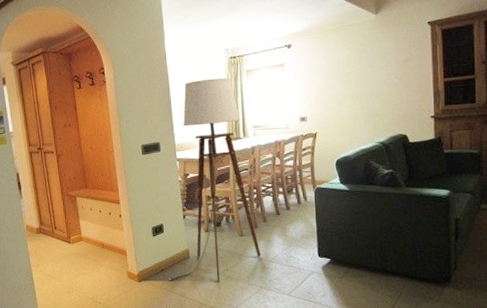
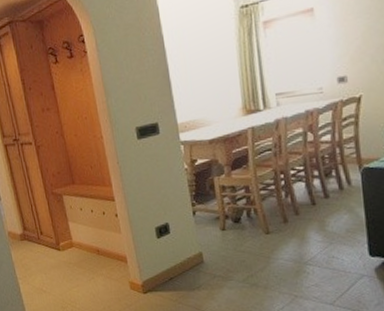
floor lamp: present [169,78,261,282] -> none [179,34,293,291]

